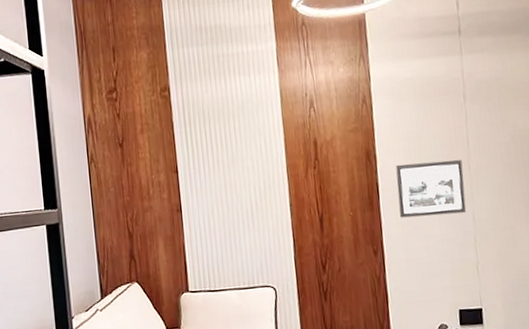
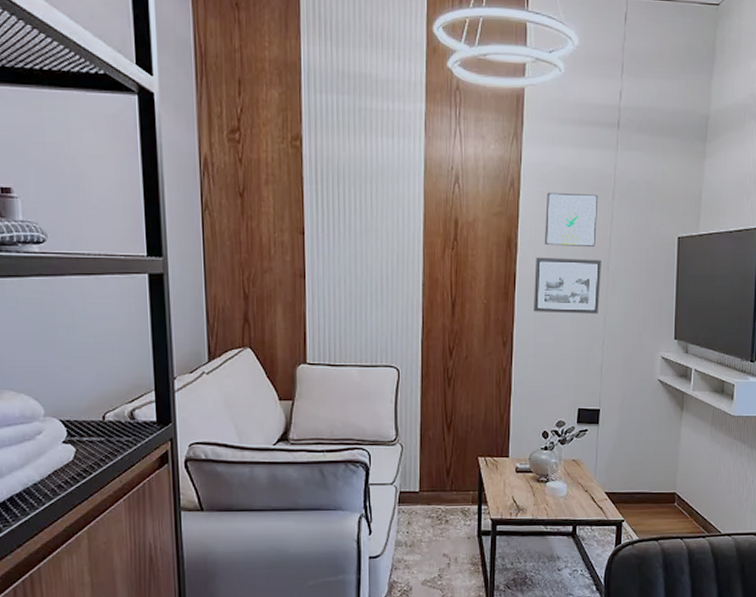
wall art: none [399,98,453,153] -> present [545,192,599,247]

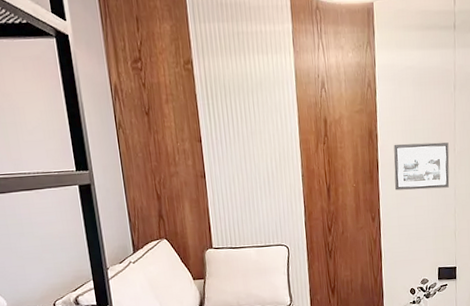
wall art: present [545,192,599,247] -> none [399,87,443,134]

